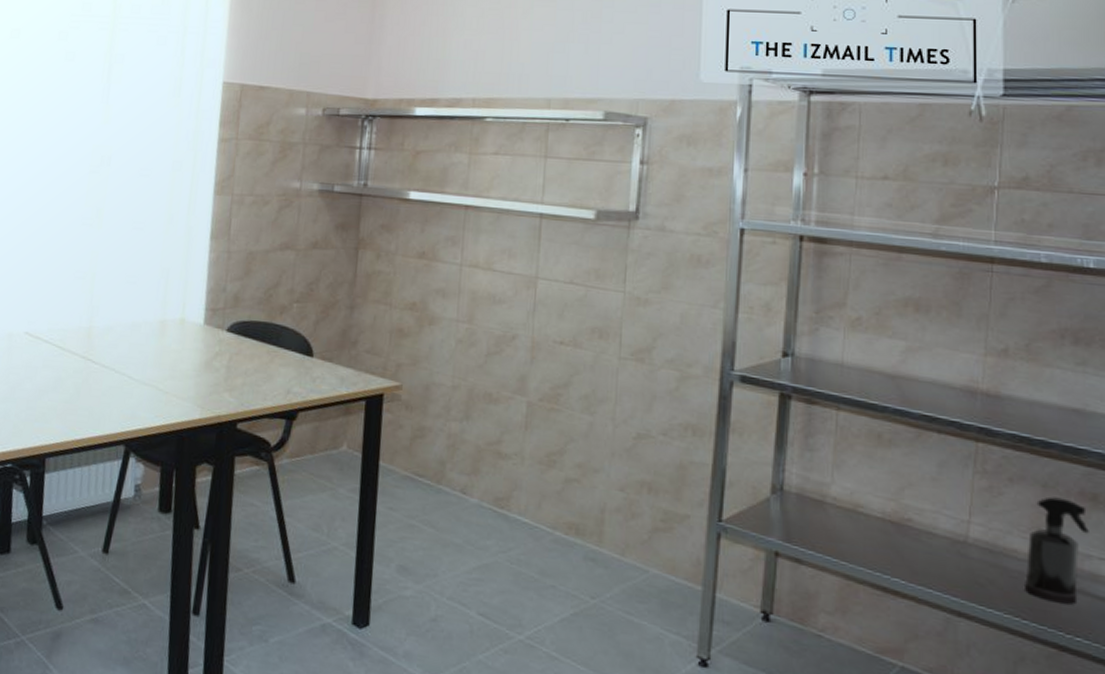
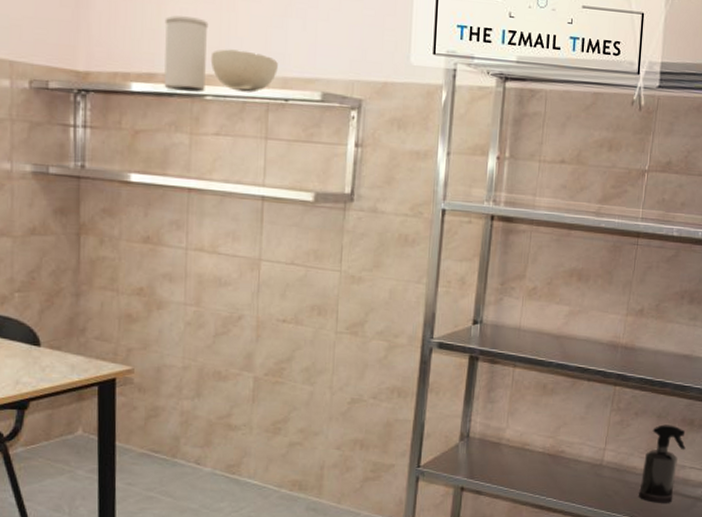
canister: none [446,46,491,115] -> present [164,15,209,93]
bowl: none [492,74,559,114] -> present [210,49,278,93]

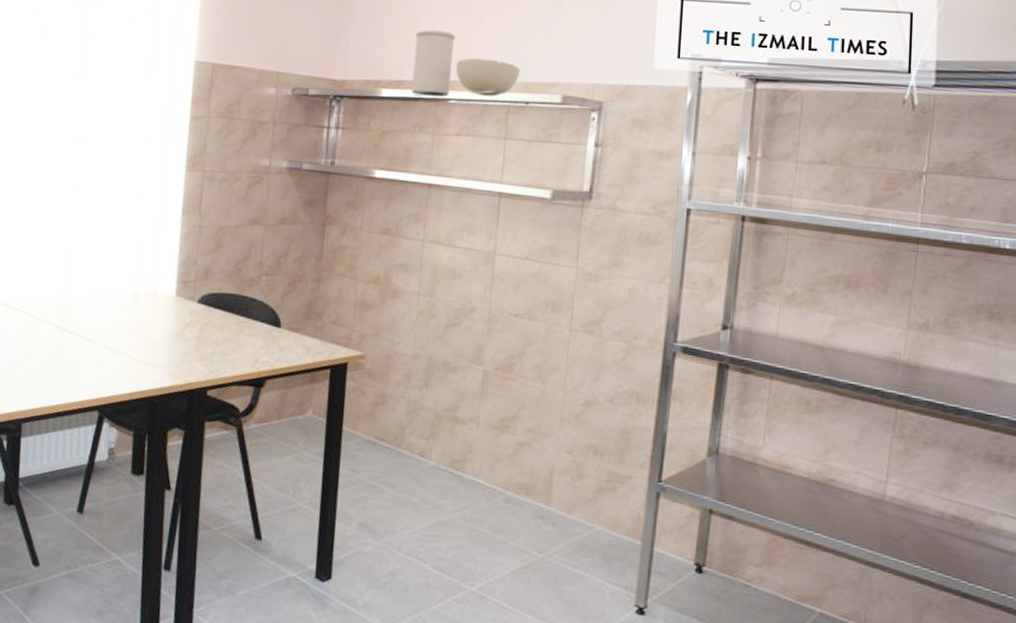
spray bottle: present [639,424,686,503] -> none [934,458,994,556]

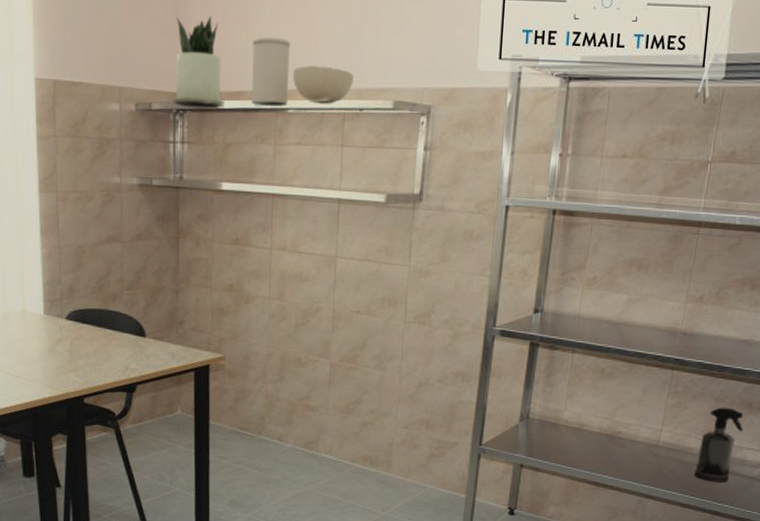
planter: none [328,8,385,97] -> present [170,16,226,109]
spray bottle: none [934,458,994,556] -> present [694,407,744,482]

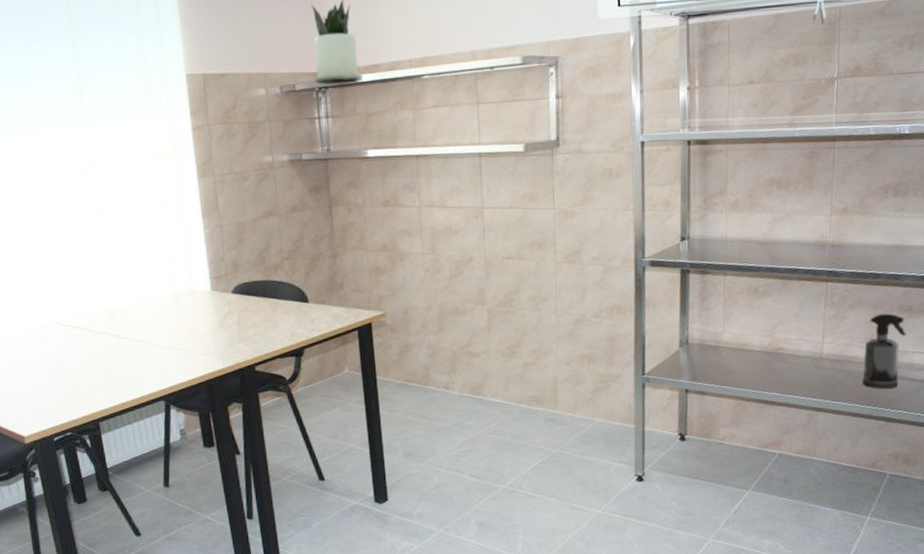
canister: present [251,37,291,107] -> none [383,11,422,76]
bowl: present [292,65,354,104] -> none [424,32,482,68]

